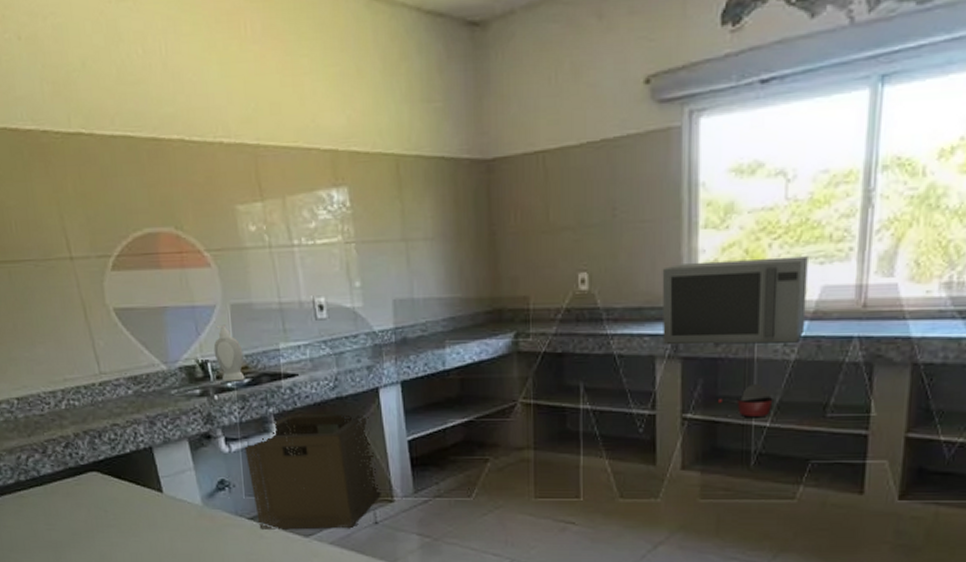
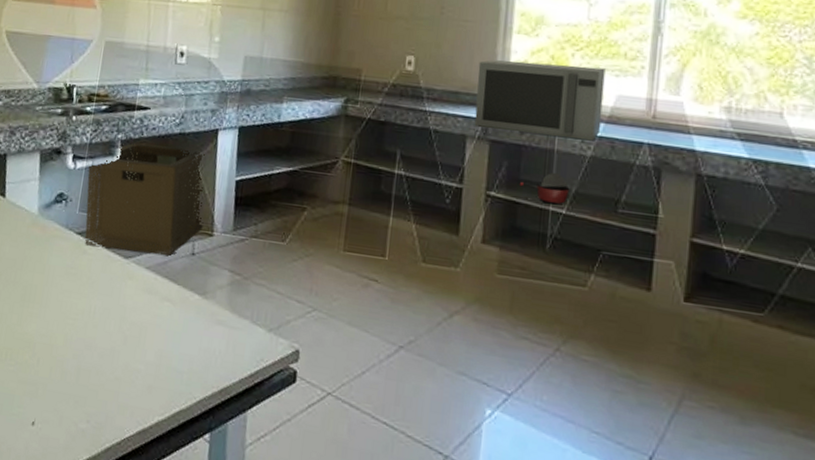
soap bottle: present [213,324,245,382] -> none [81,56,107,107]

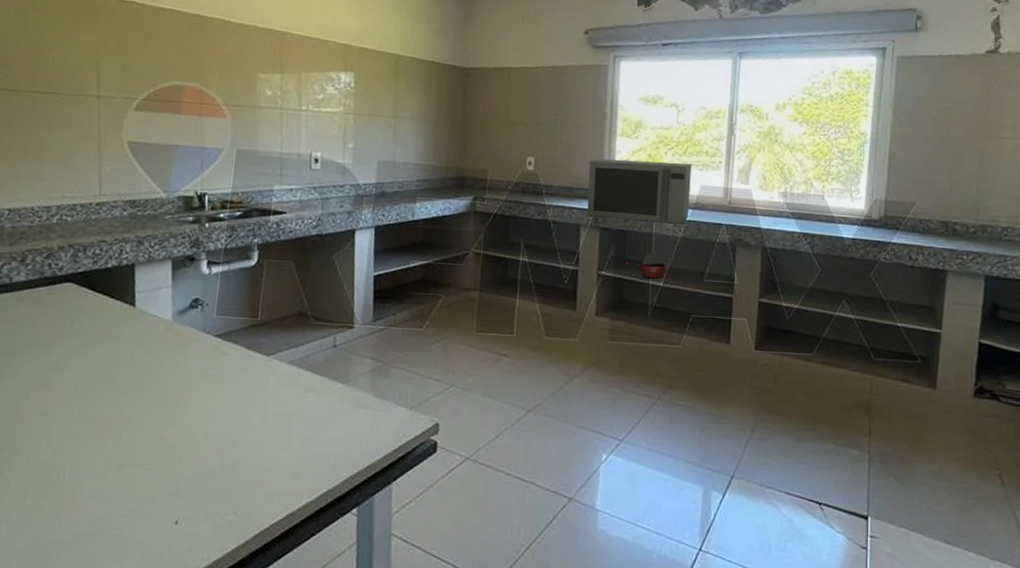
storage basket: present [84,143,205,256] -> none [223,246,344,350]

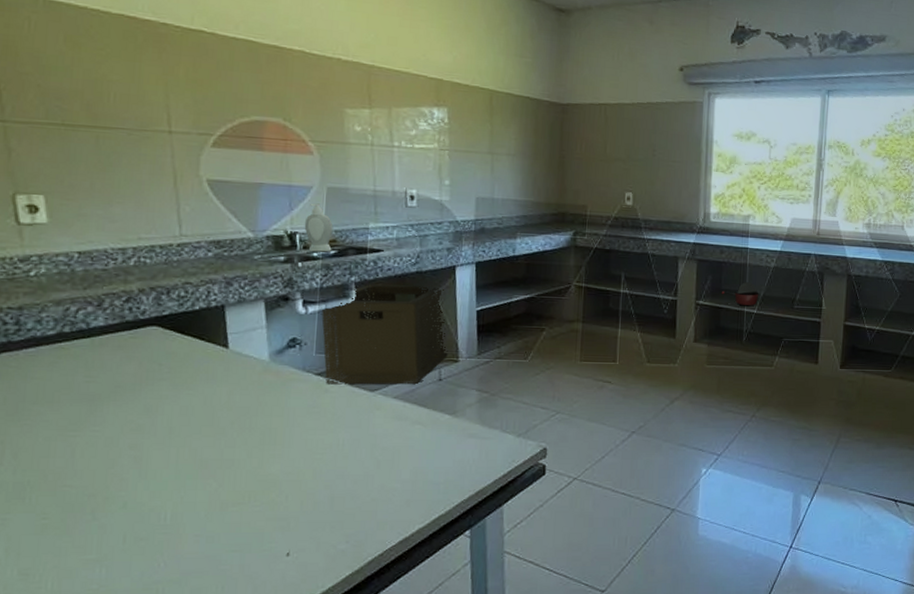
soap bottle: none [213,165,241,214] -> present [304,203,333,252]
storage basket: none [223,246,344,350] -> present [321,284,448,385]
microwave: present [586,159,692,225] -> none [684,194,783,255]

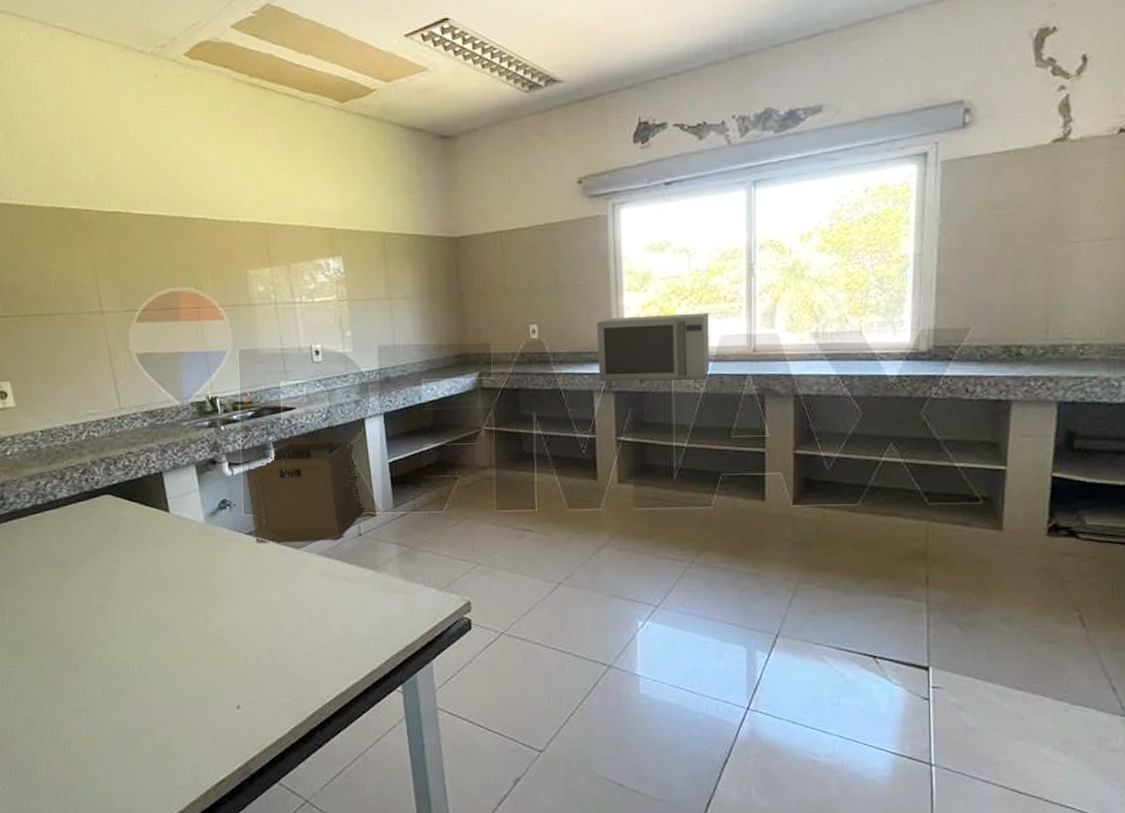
soap bottle: present [304,203,333,252] -> none [222,367,249,415]
microwave: none [684,194,783,255] -> present [596,313,710,381]
saucepan: present [721,281,759,307] -> none [644,411,689,440]

